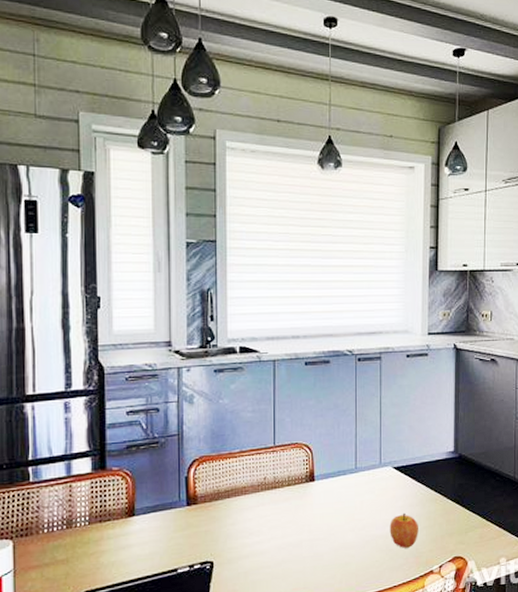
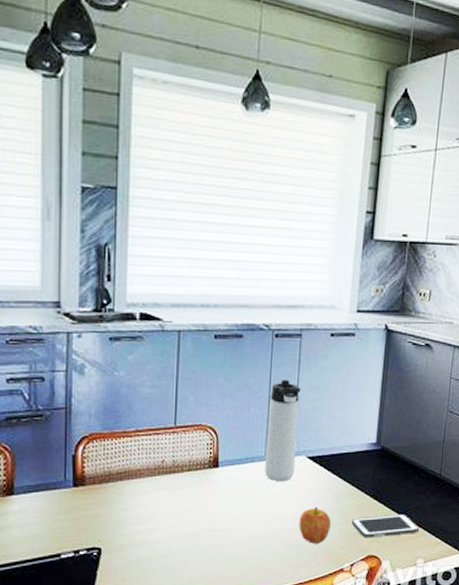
thermos bottle: none [356,397,384,492] -> present [265,379,301,482]
cell phone: none [437,515,500,541] -> present [351,513,420,538]

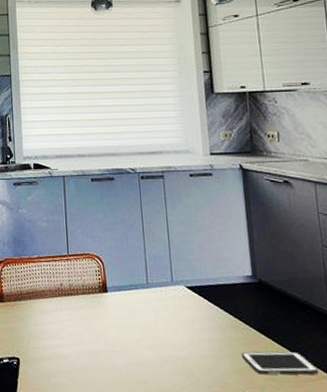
thermos bottle: present [265,379,301,482] -> none [144,214,177,310]
apple: present [298,506,331,544] -> none [187,336,221,375]

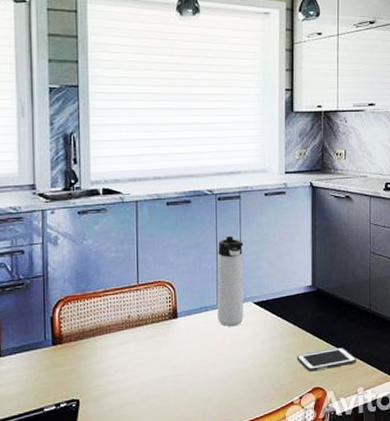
thermos bottle: none [144,214,177,310] -> present [217,235,244,327]

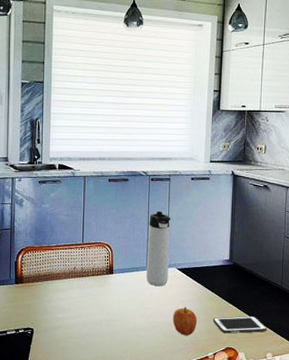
apple: none [251,346,279,381] -> present [173,306,197,335]

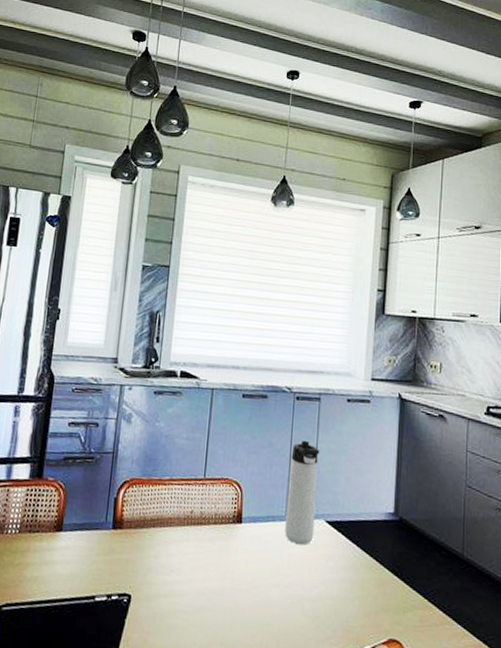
apple: present [173,306,197,335] -> none [317,575,350,618]
cell phone: present [213,316,267,334] -> none [371,593,444,620]

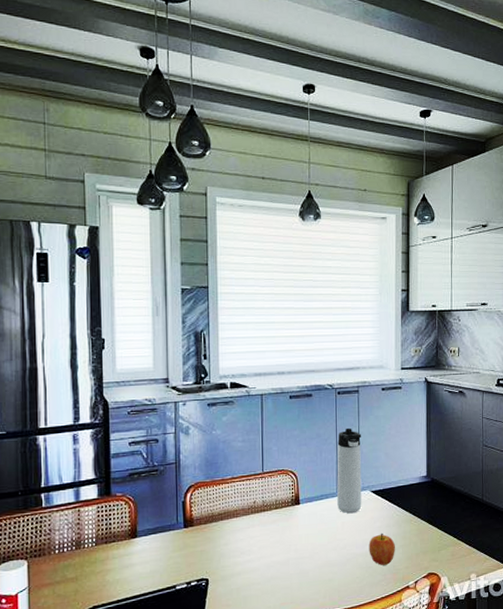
apple: none [317,575,350,618] -> present [368,532,395,565]

